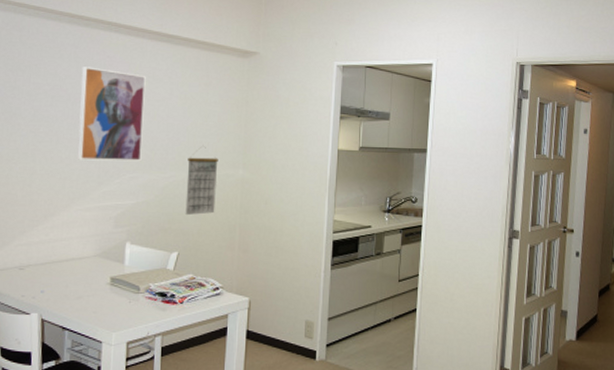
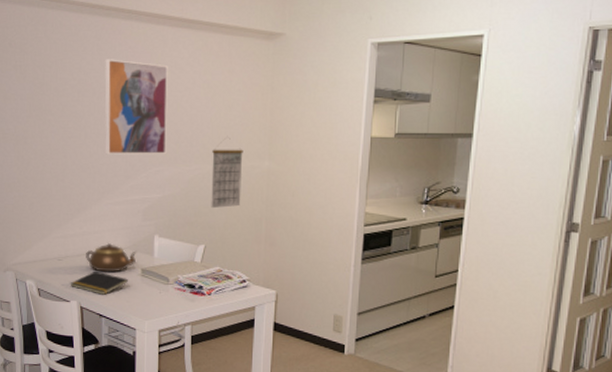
notepad: none [31,280,97,306] -> present [70,271,129,295]
teapot: none [50,250,107,282] -> present [86,242,137,273]

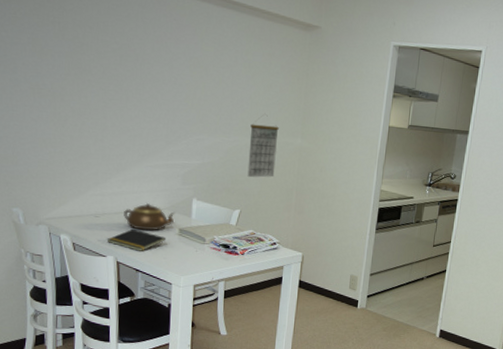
wall art: present [104,59,168,155] -> none [146,27,212,125]

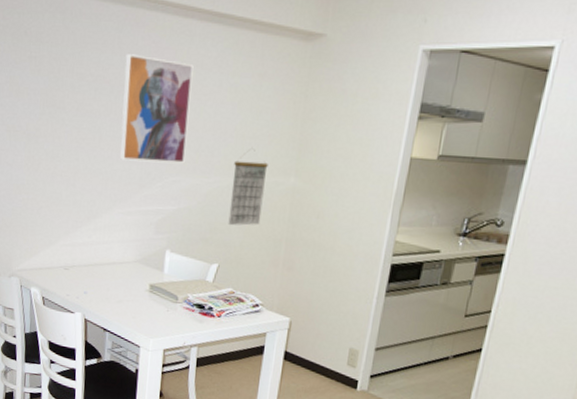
notepad: present [107,228,167,251] -> none [75,283,136,309]
teapot: present [124,202,175,231] -> none [93,254,147,287]
wall art: none [146,27,212,125] -> present [119,54,194,164]

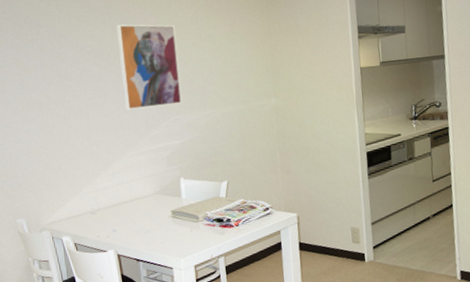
calendar: present [228,150,268,226] -> none [223,83,255,147]

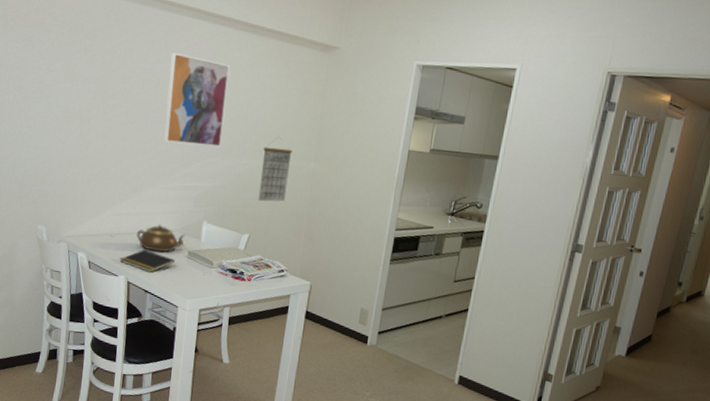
notepad: none [105,219,161,241] -> present [119,249,176,272]
teapot: none [117,190,166,219] -> present [137,224,186,253]
calendar: none [223,83,255,147] -> present [258,138,292,202]

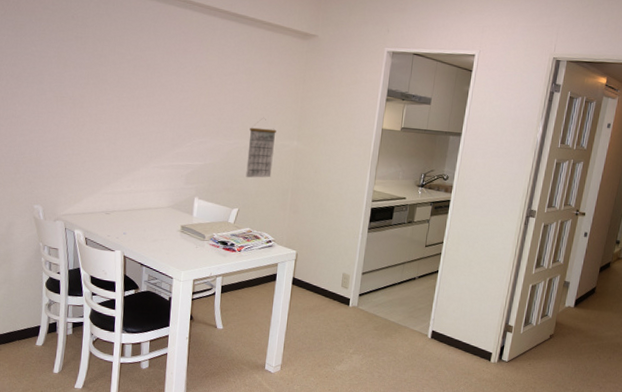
notepad: present [119,249,176,272] -> none [115,225,169,247]
teapot: present [137,224,186,253] -> none [131,201,178,228]
wall art: present [163,53,230,148] -> none [154,40,216,129]

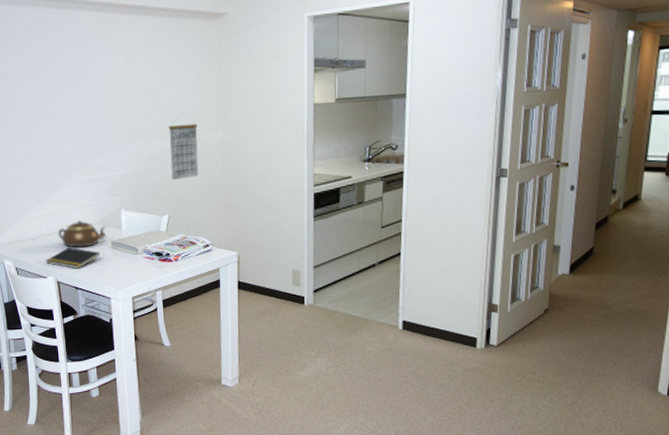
notepad: none [115,225,169,247] -> present [45,247,101,269]
teapot: none [131,201,178,228] -> present [58,219,106,248]

